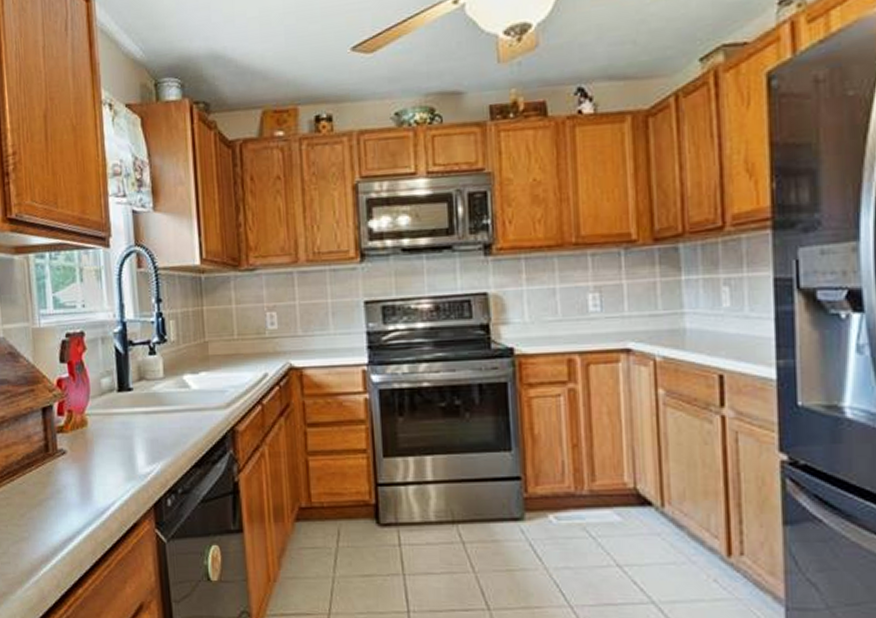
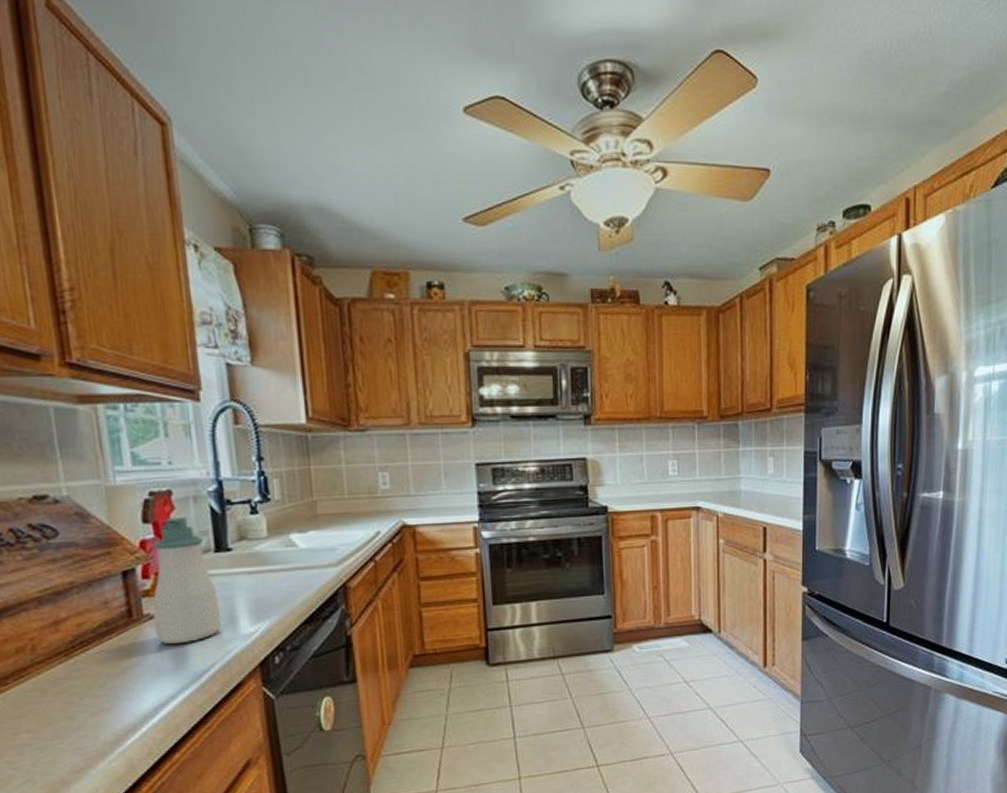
soap bottle: none [65,356,122,480] -> present [153,516,222,645]

